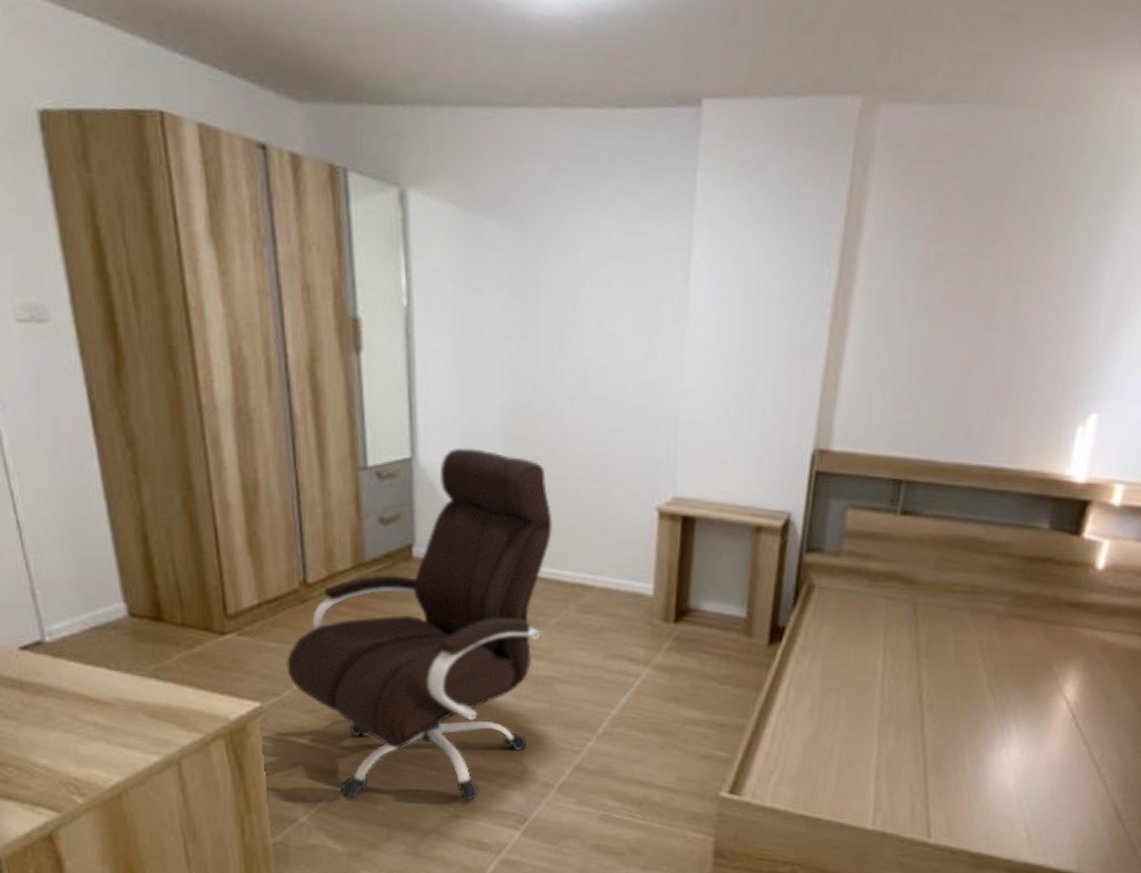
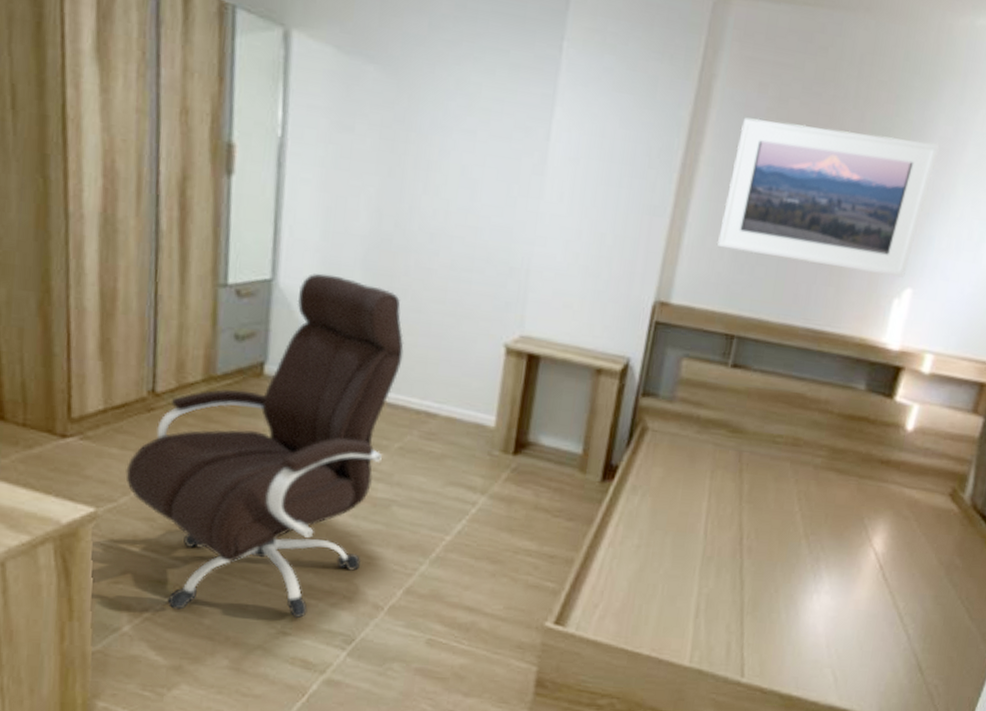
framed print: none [877,238,1124,402] -> present [716,117,940,278]

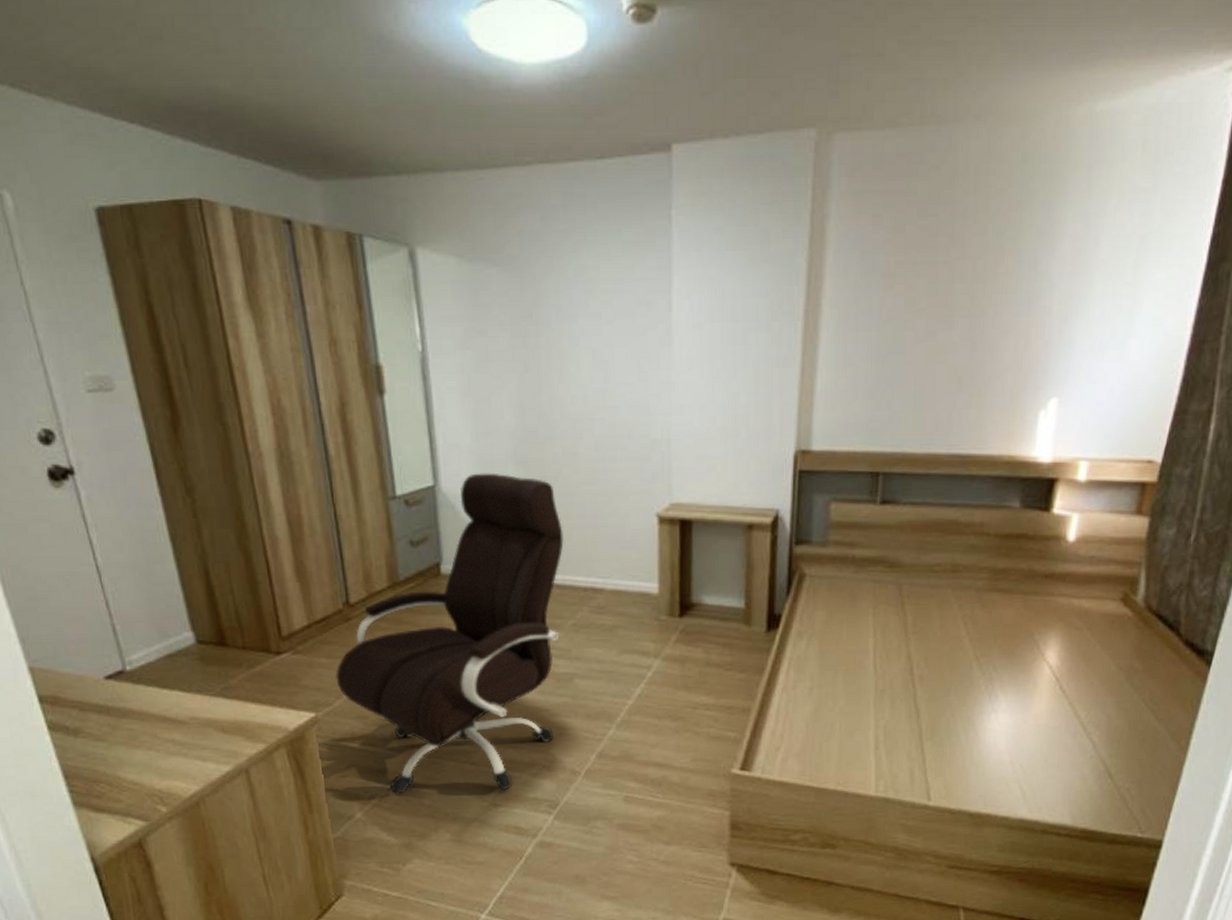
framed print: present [716,117,940,278] -> none [850,243,1071,389]

